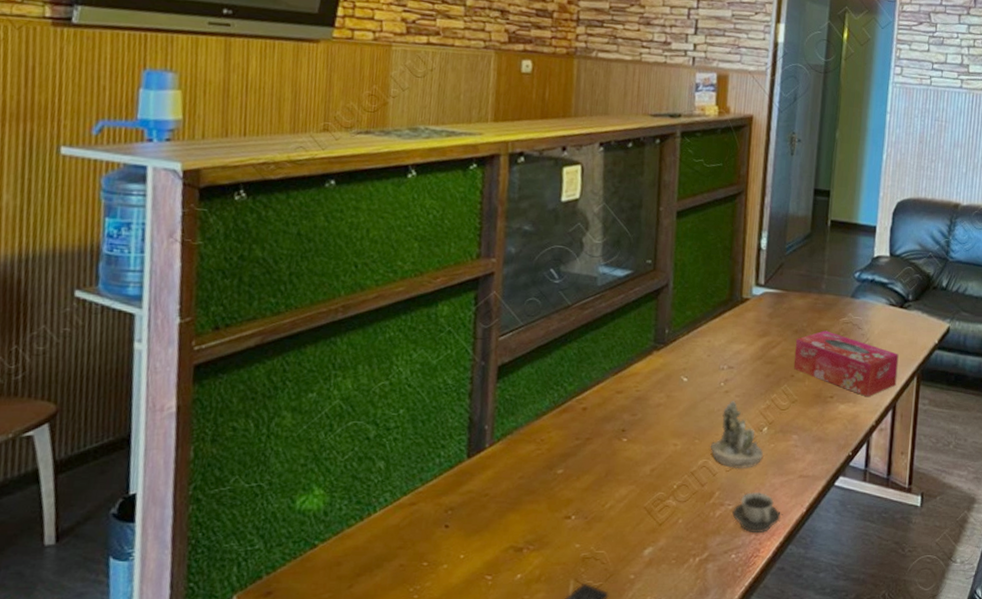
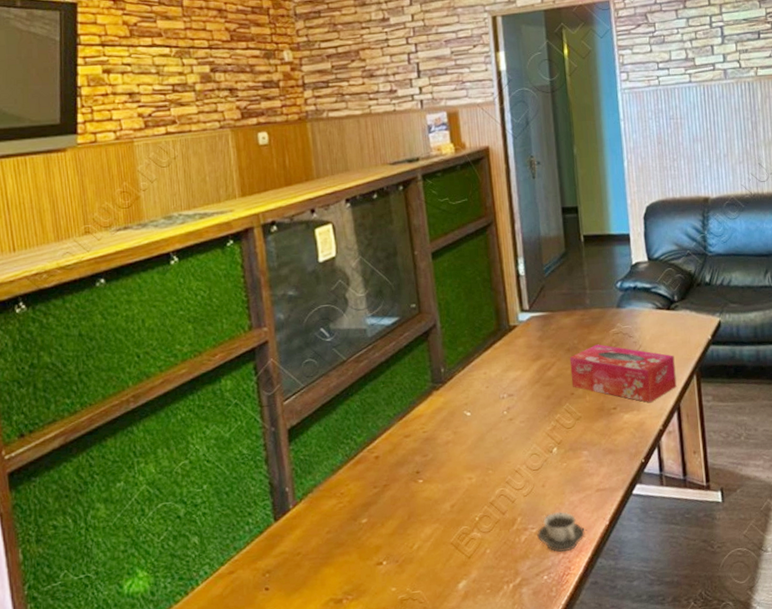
succulent planter: present [710,400,763,468] -> none [504,426,557,493]

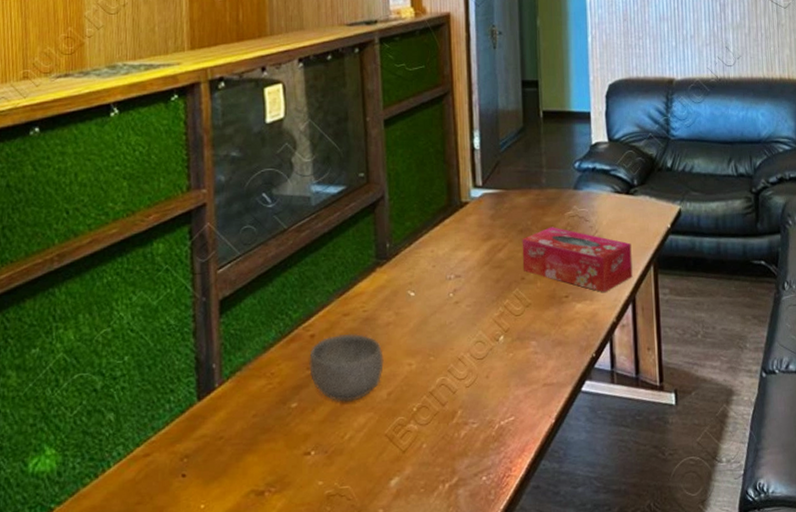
bowl: none [375,453,446,516] -> present [309,333,384,403]
cup: present [537,512,585,552] -> none [478,406,529,452]

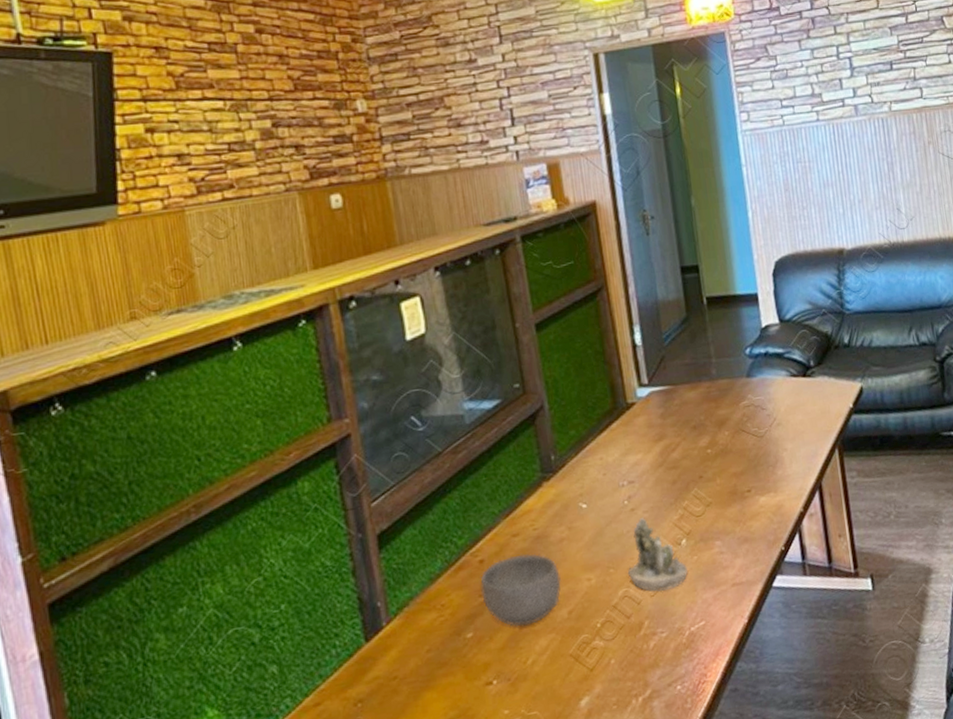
succulent planter: none [446,310,502,383] -> present [627,516,688,592]
tissue box: present [522,227,633,293] -> none [696,419,817,483]

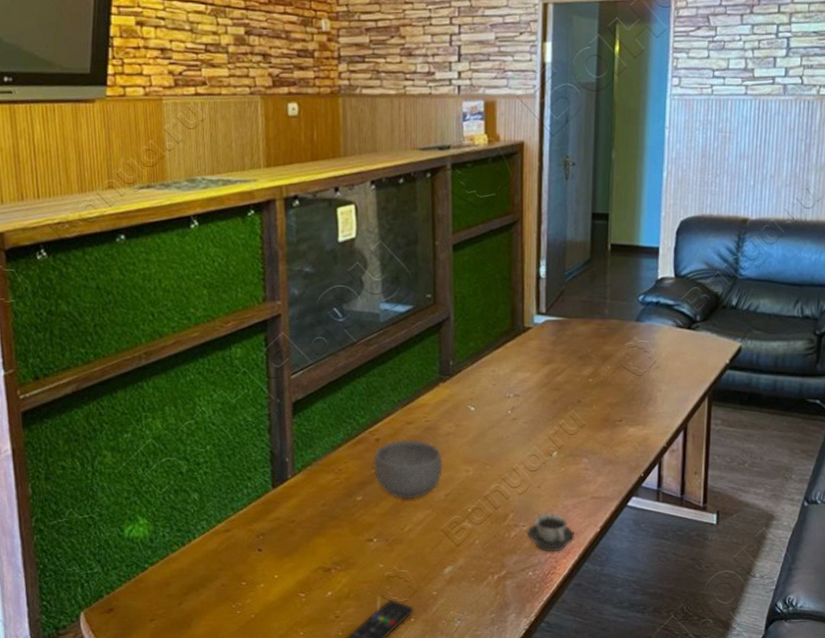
succulent planter: present [627,516,688,592] -> none [501,426,554,491]
cup: none [667,611,722,658] -> present [527,514,575,552]

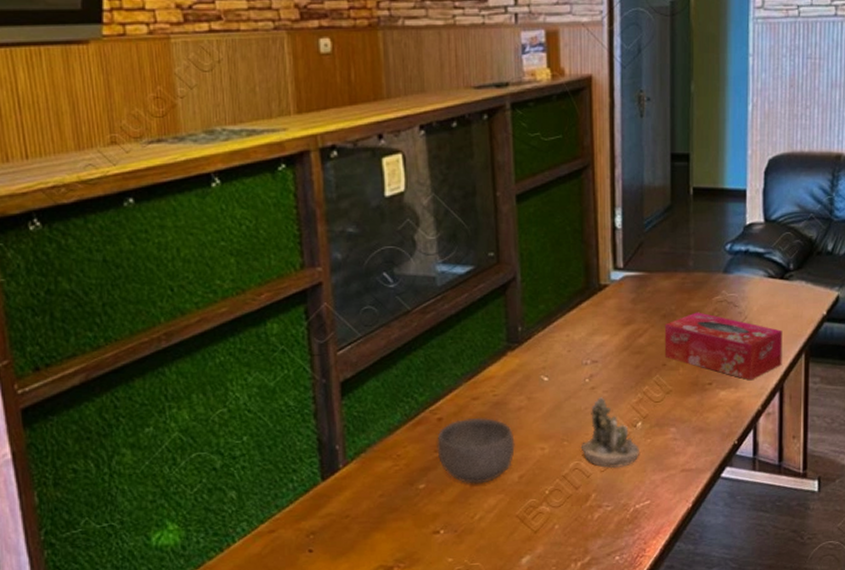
succulent planter: none [501,426,554,491] -> present [580,396,639,468]
cup: present [527,514,575,552] -> none [612,491,665,533]
tissue box: none [580,355,688,420] -> present [664,312,783,381]

